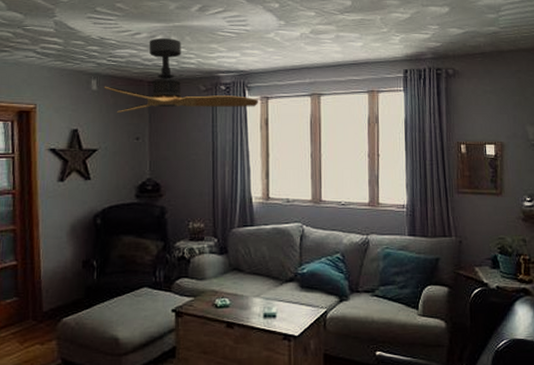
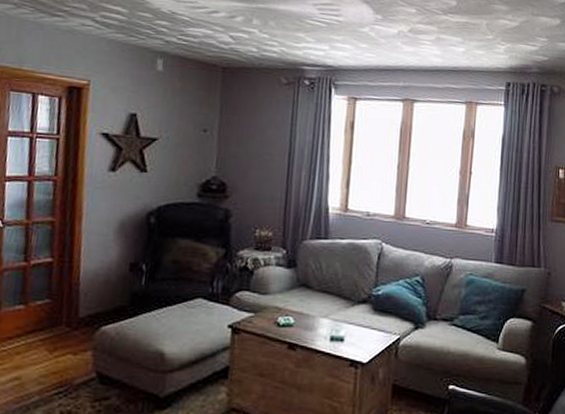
ceiling fan: present [104,38,258,114] -> none [171,19,345,108]

